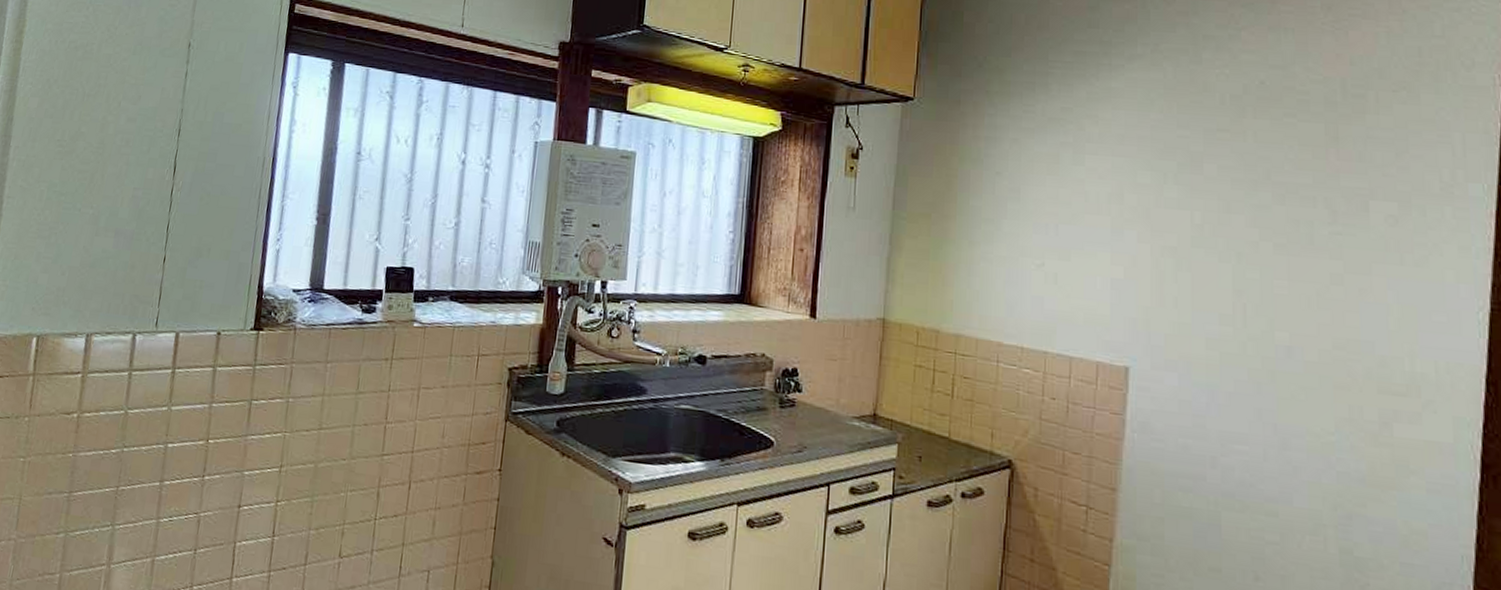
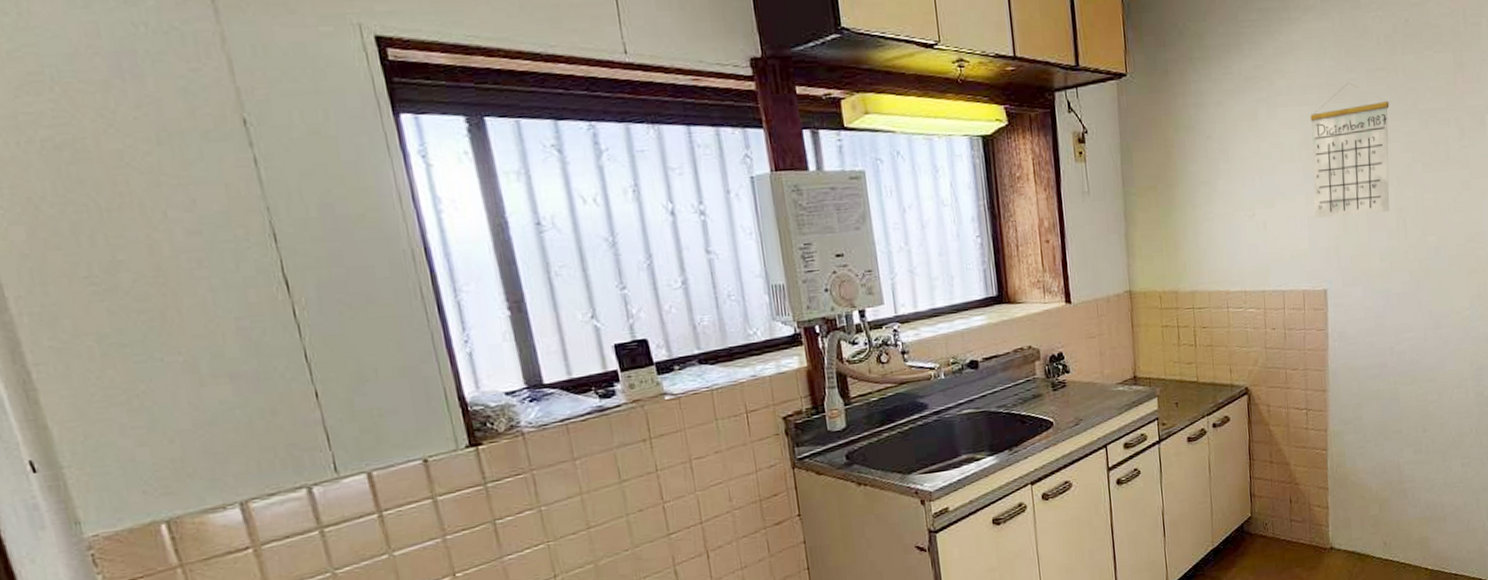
calendar: none [1120,139,1232,293] -> present [1310,82,1390,218]

